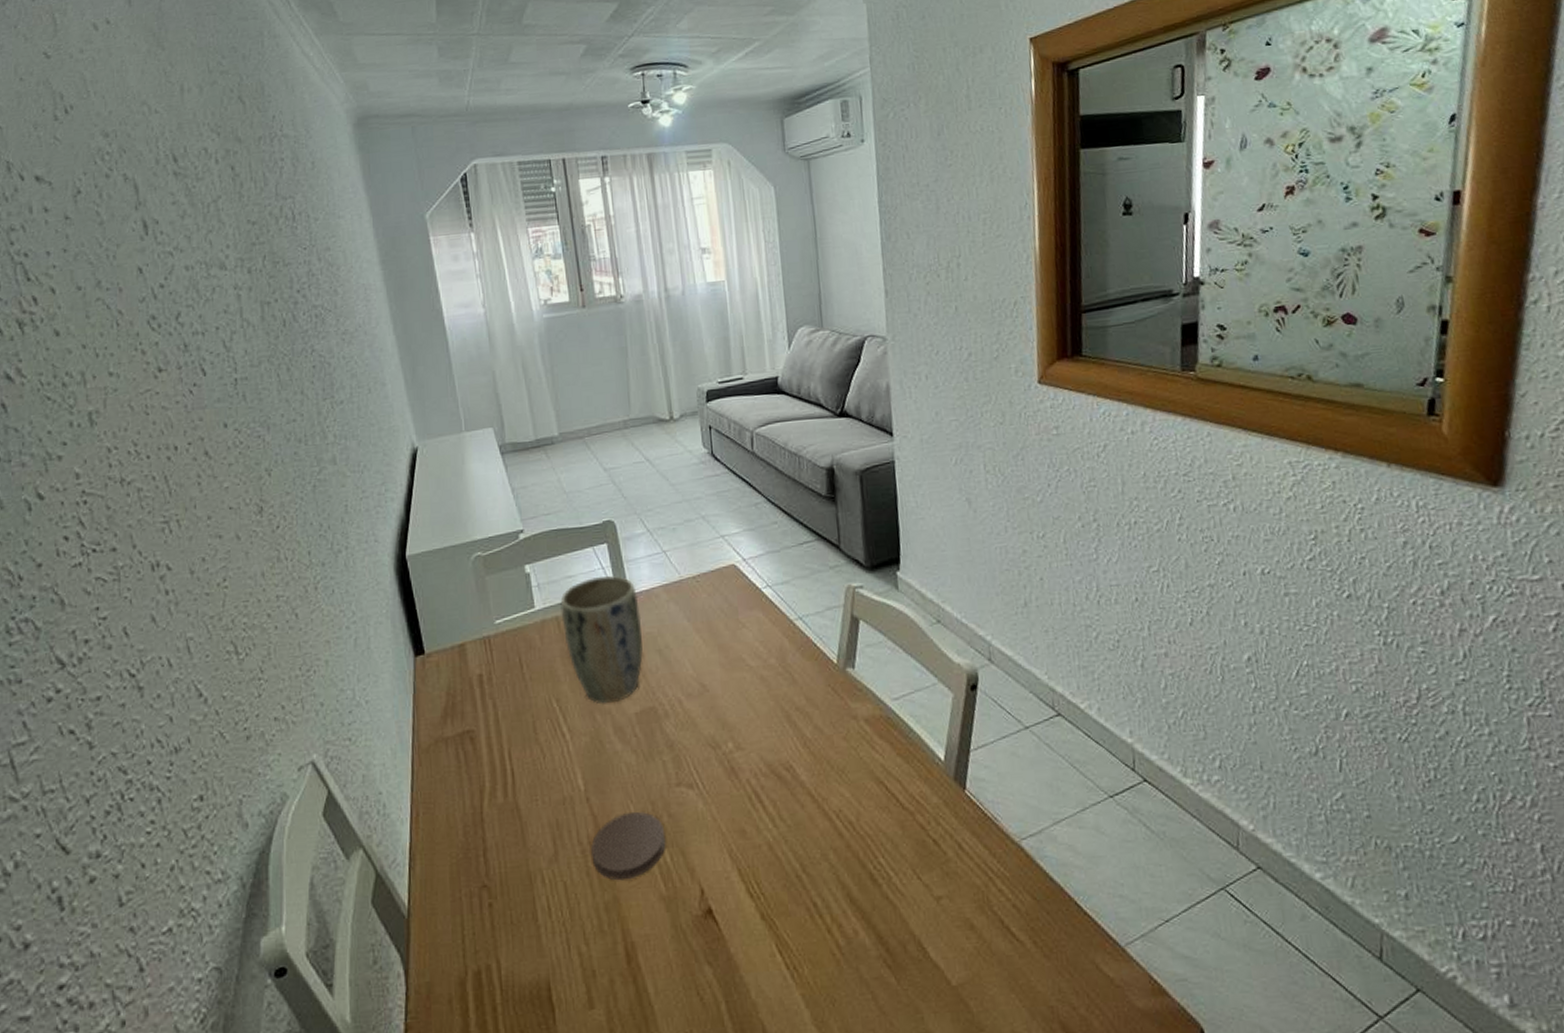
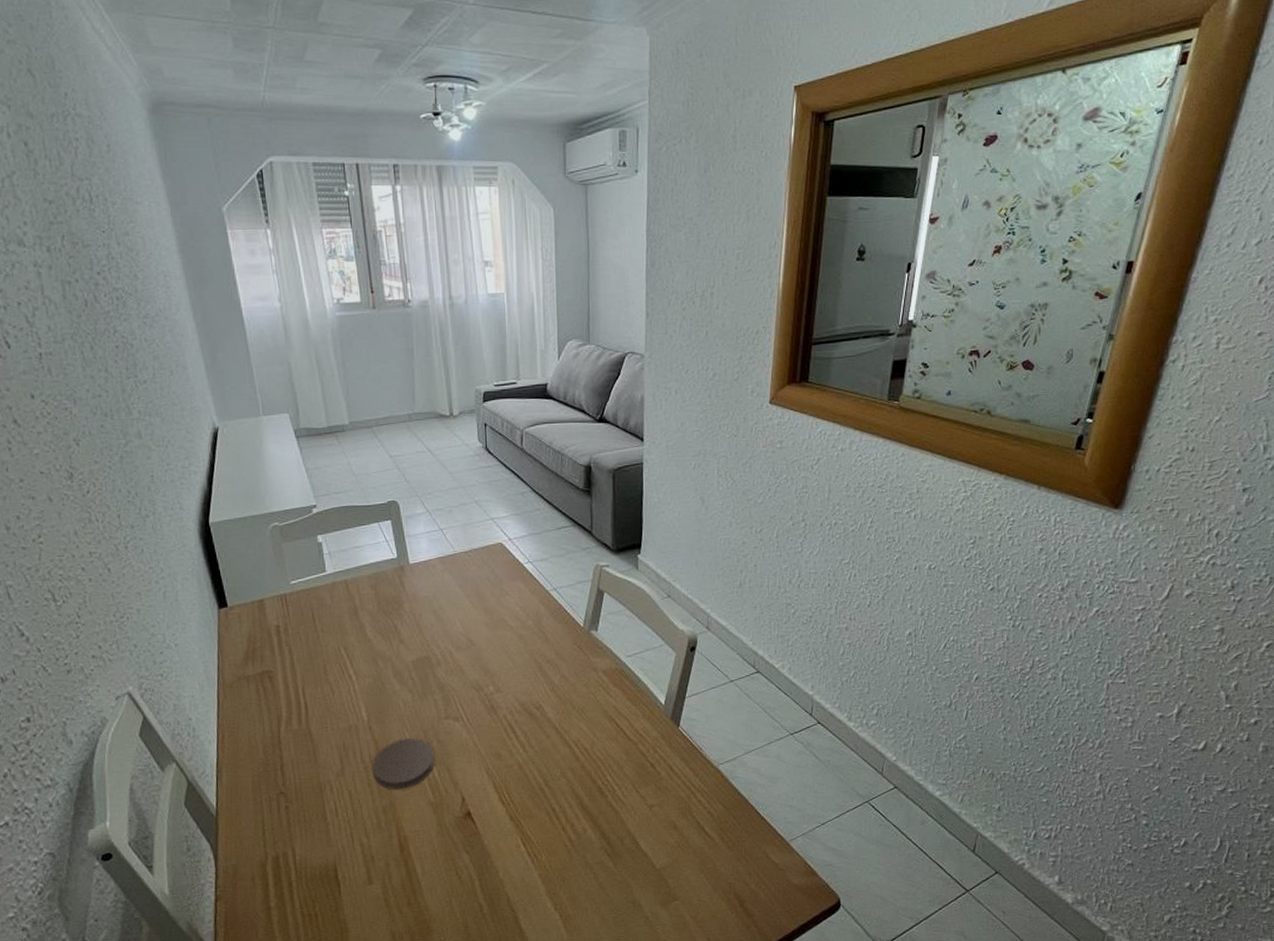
plant pot: present [560,576,643,705] -> none [349,548,420,653]

